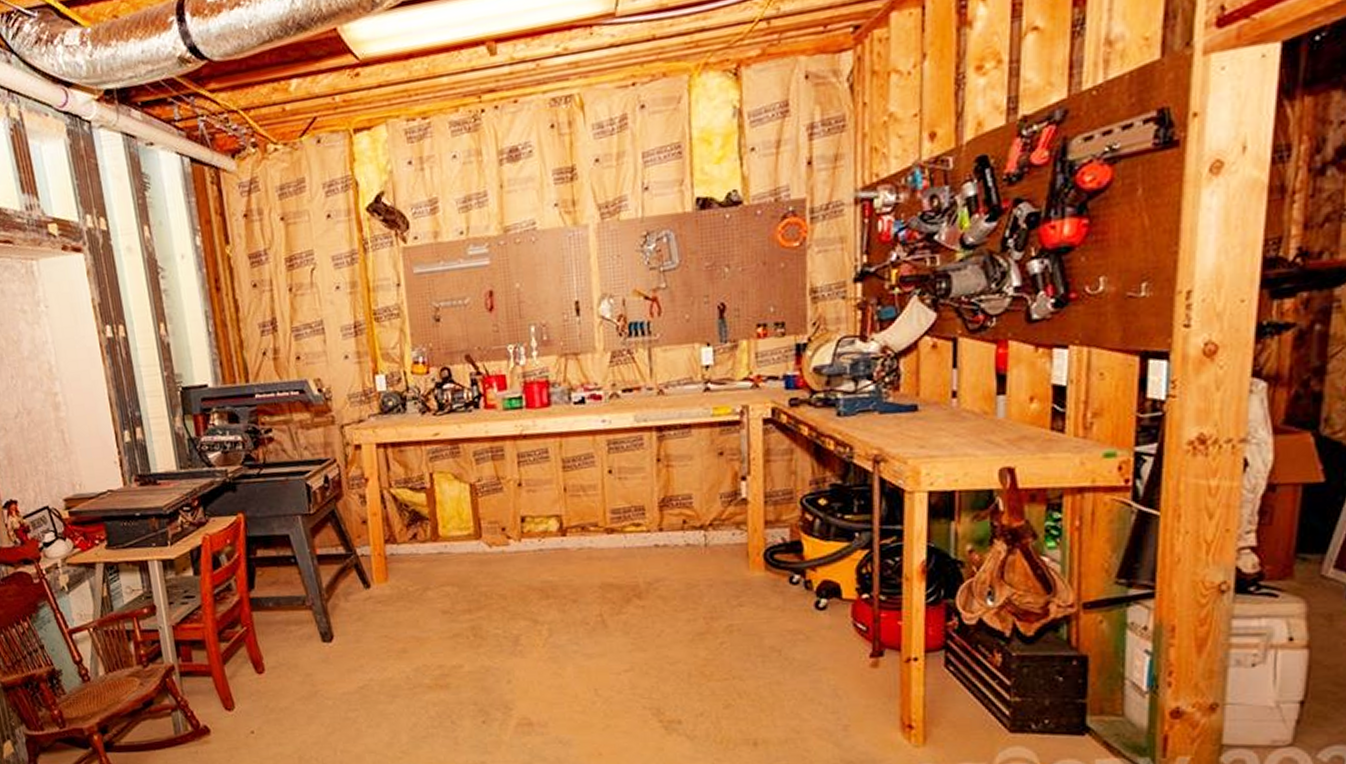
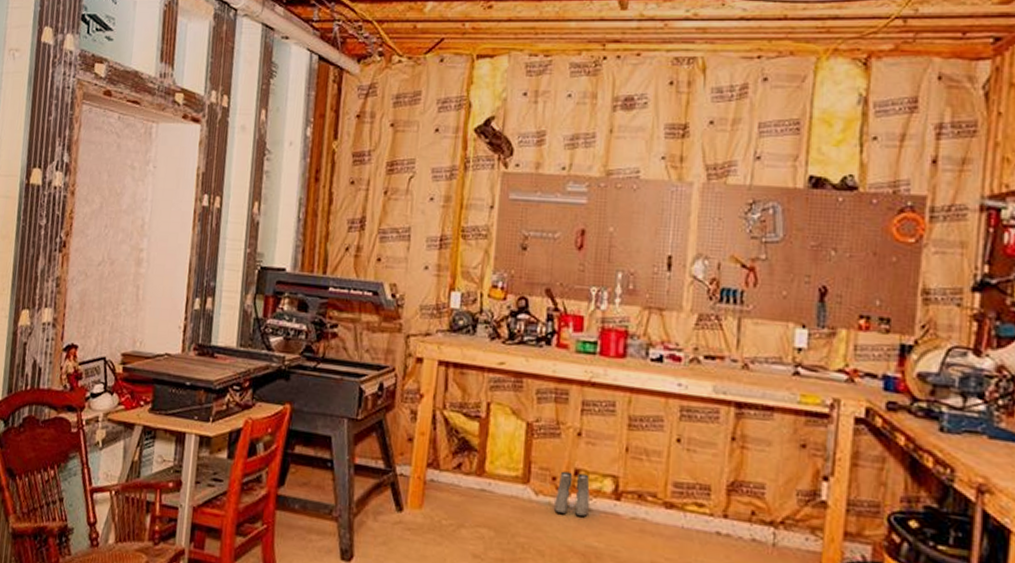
boots: none [507,519,540,558] -> present [554,471,590,516]

